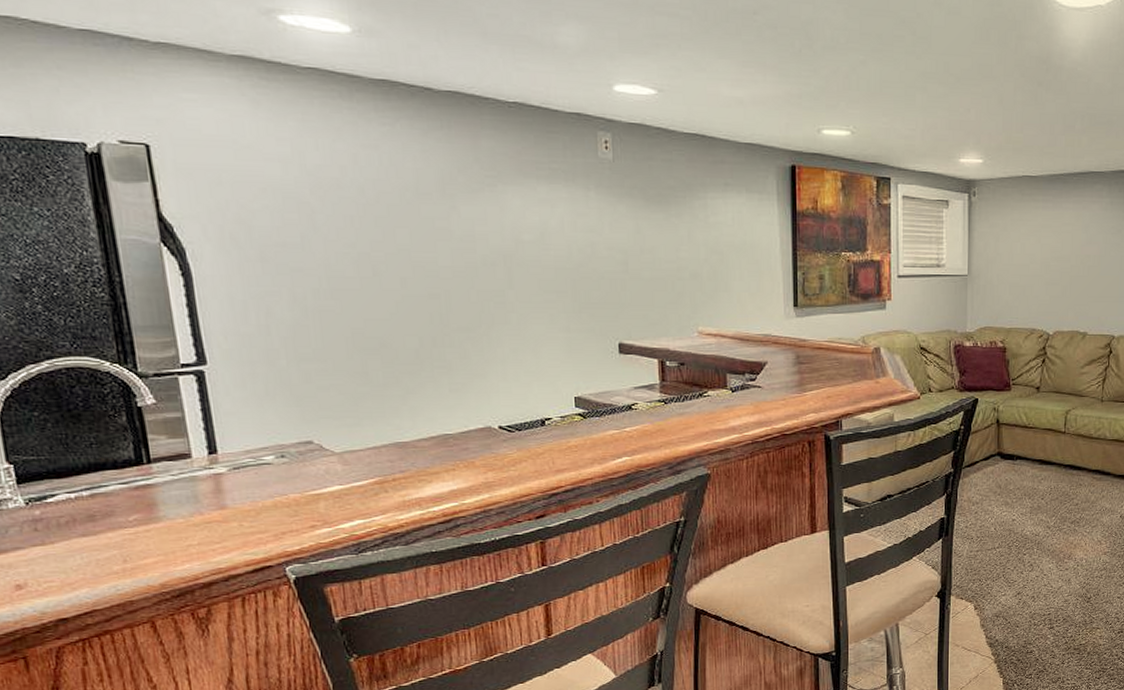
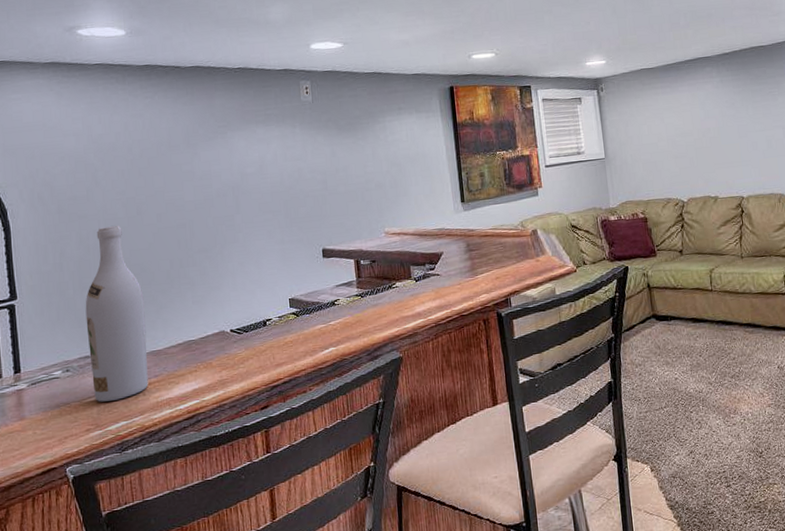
wine bottle: none [303,285,392,496] -> present [85,225,149,402]

